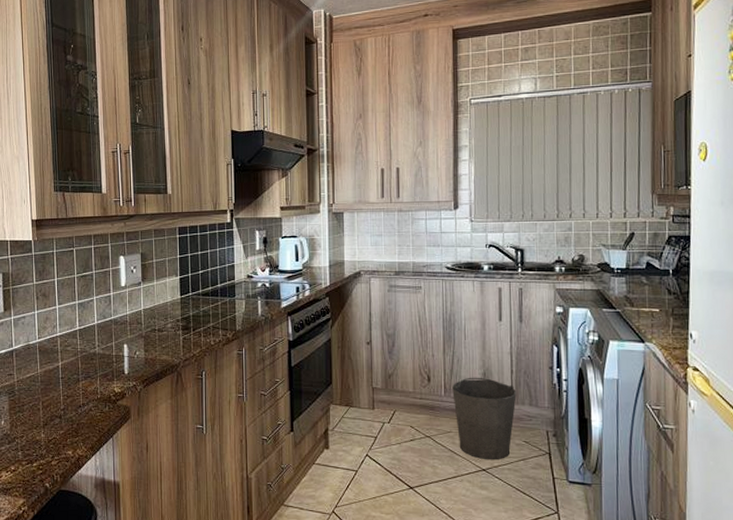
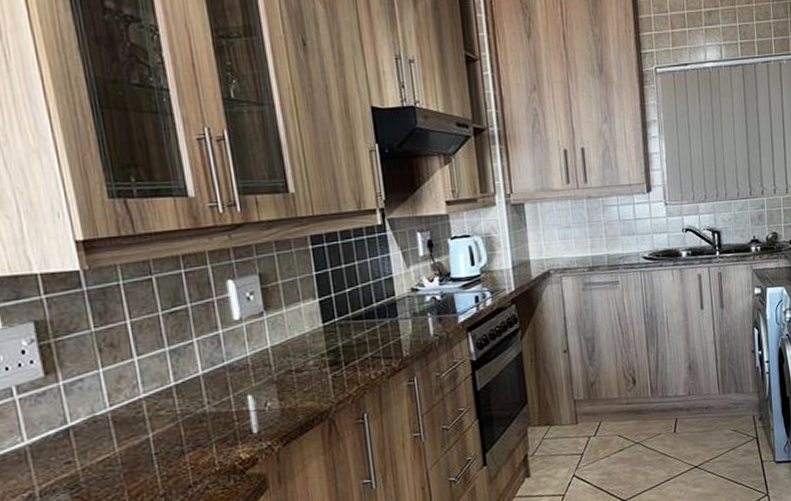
bucket: present [452,377,517,460] -> none [658,371,723,456]

